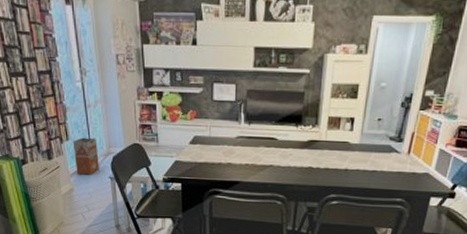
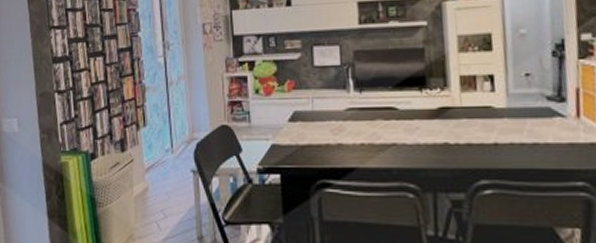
waste bin: present [72,137,99,175] -> none [150,121,180,169]

